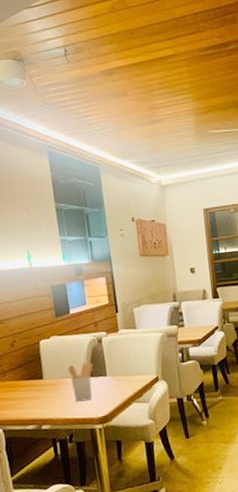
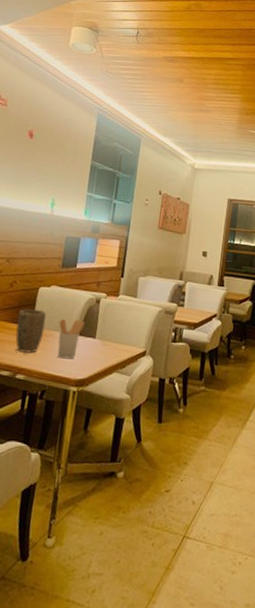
plant pot: none [27,361,57,406] -> present [15,309,47,354]

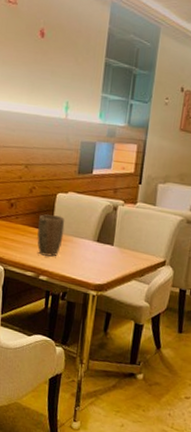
utensil holder: present [57,319,85,359] -> none [76,225,103,265]

